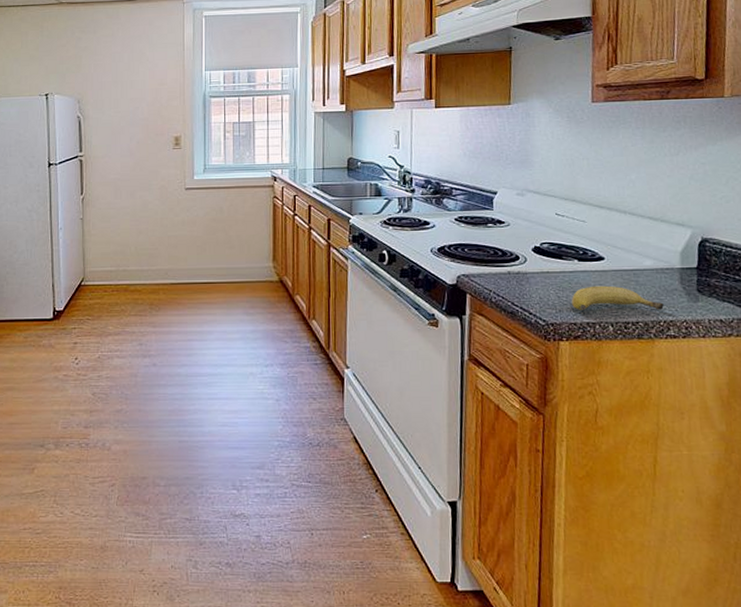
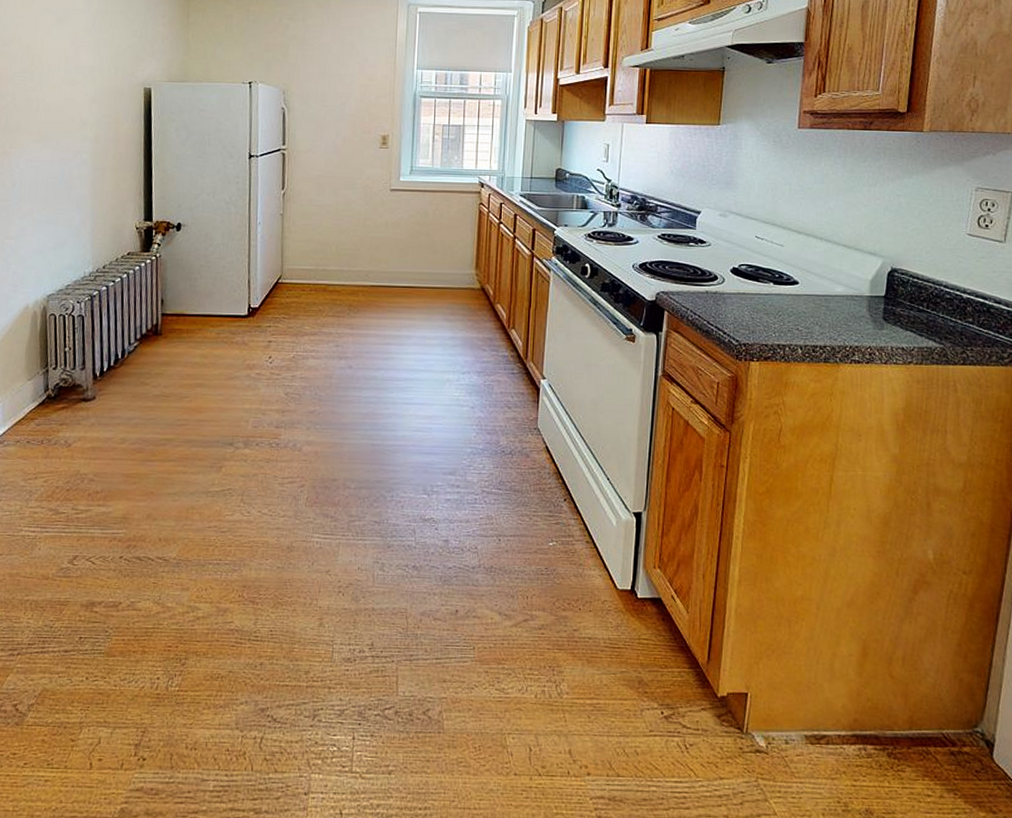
fruit: present [572,285,664,310] -> none [765,309,851,336]

